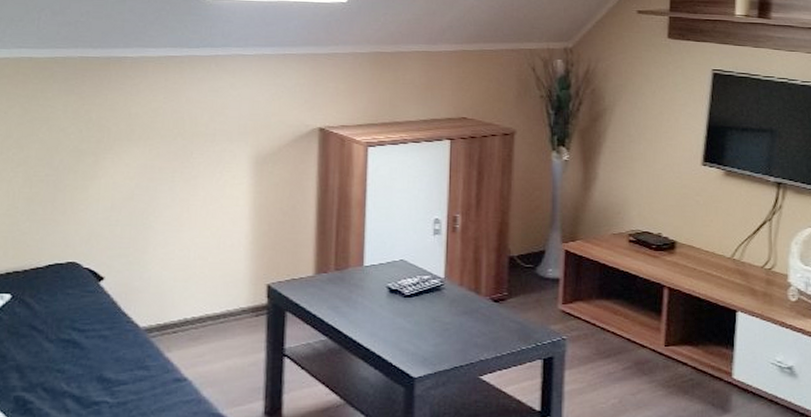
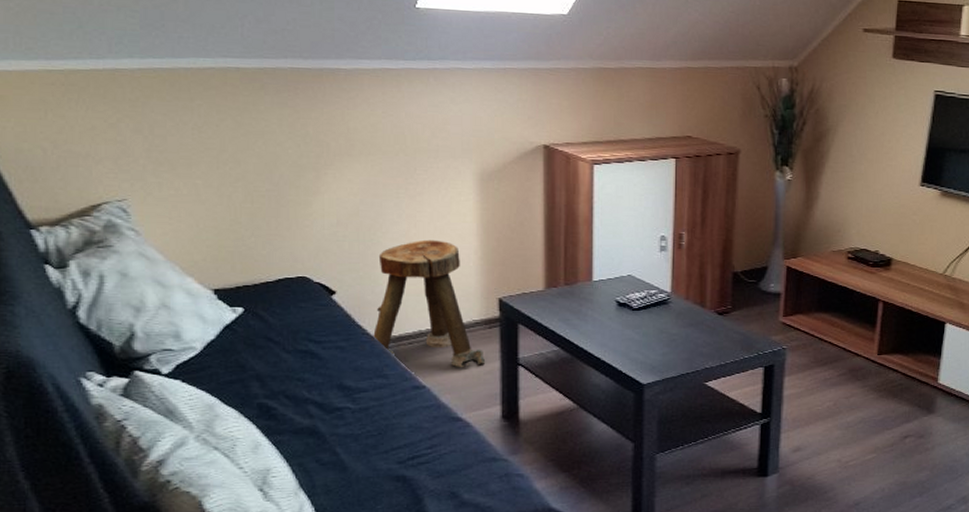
stool: none [136,223,250,359] -> present [372,239,485,368]

